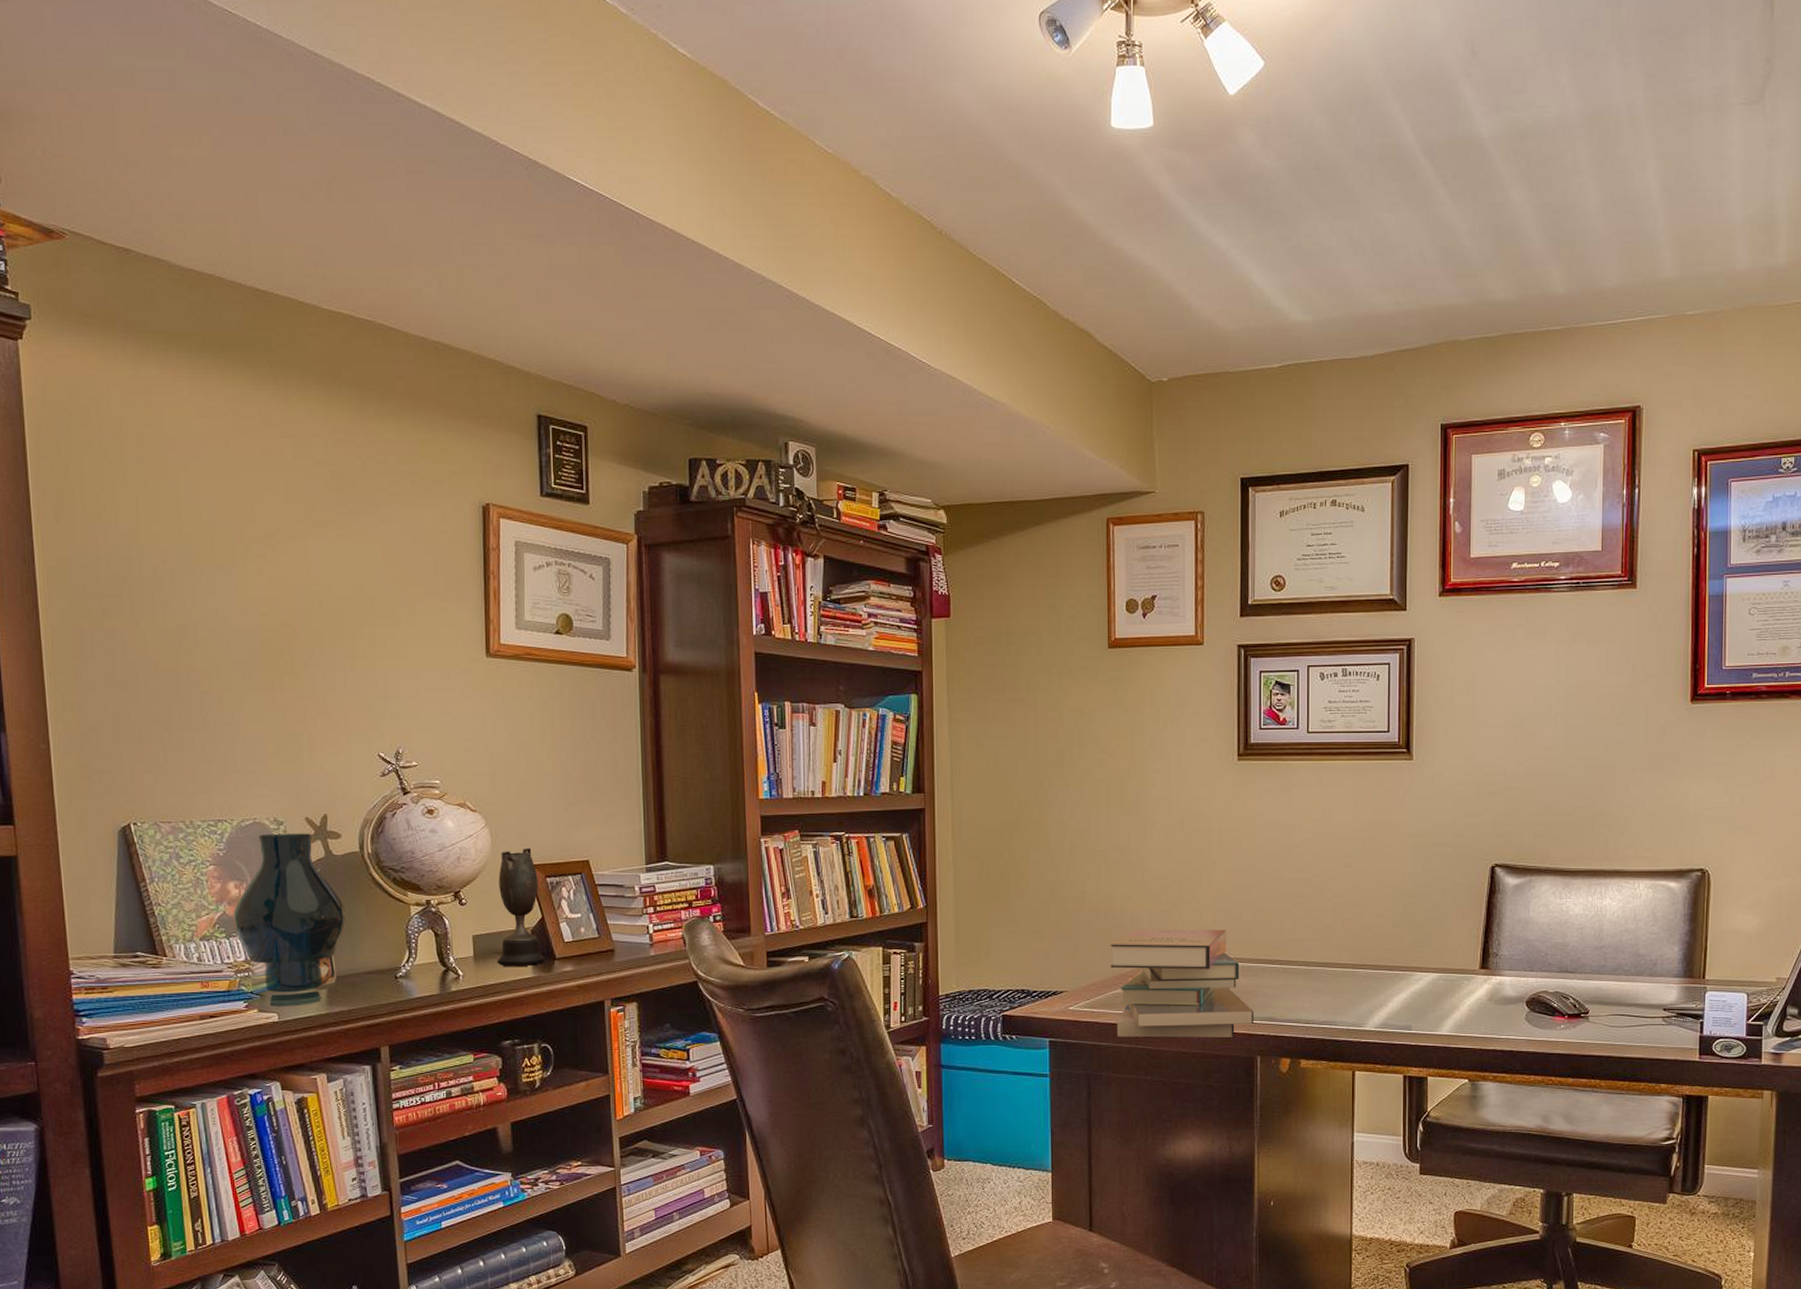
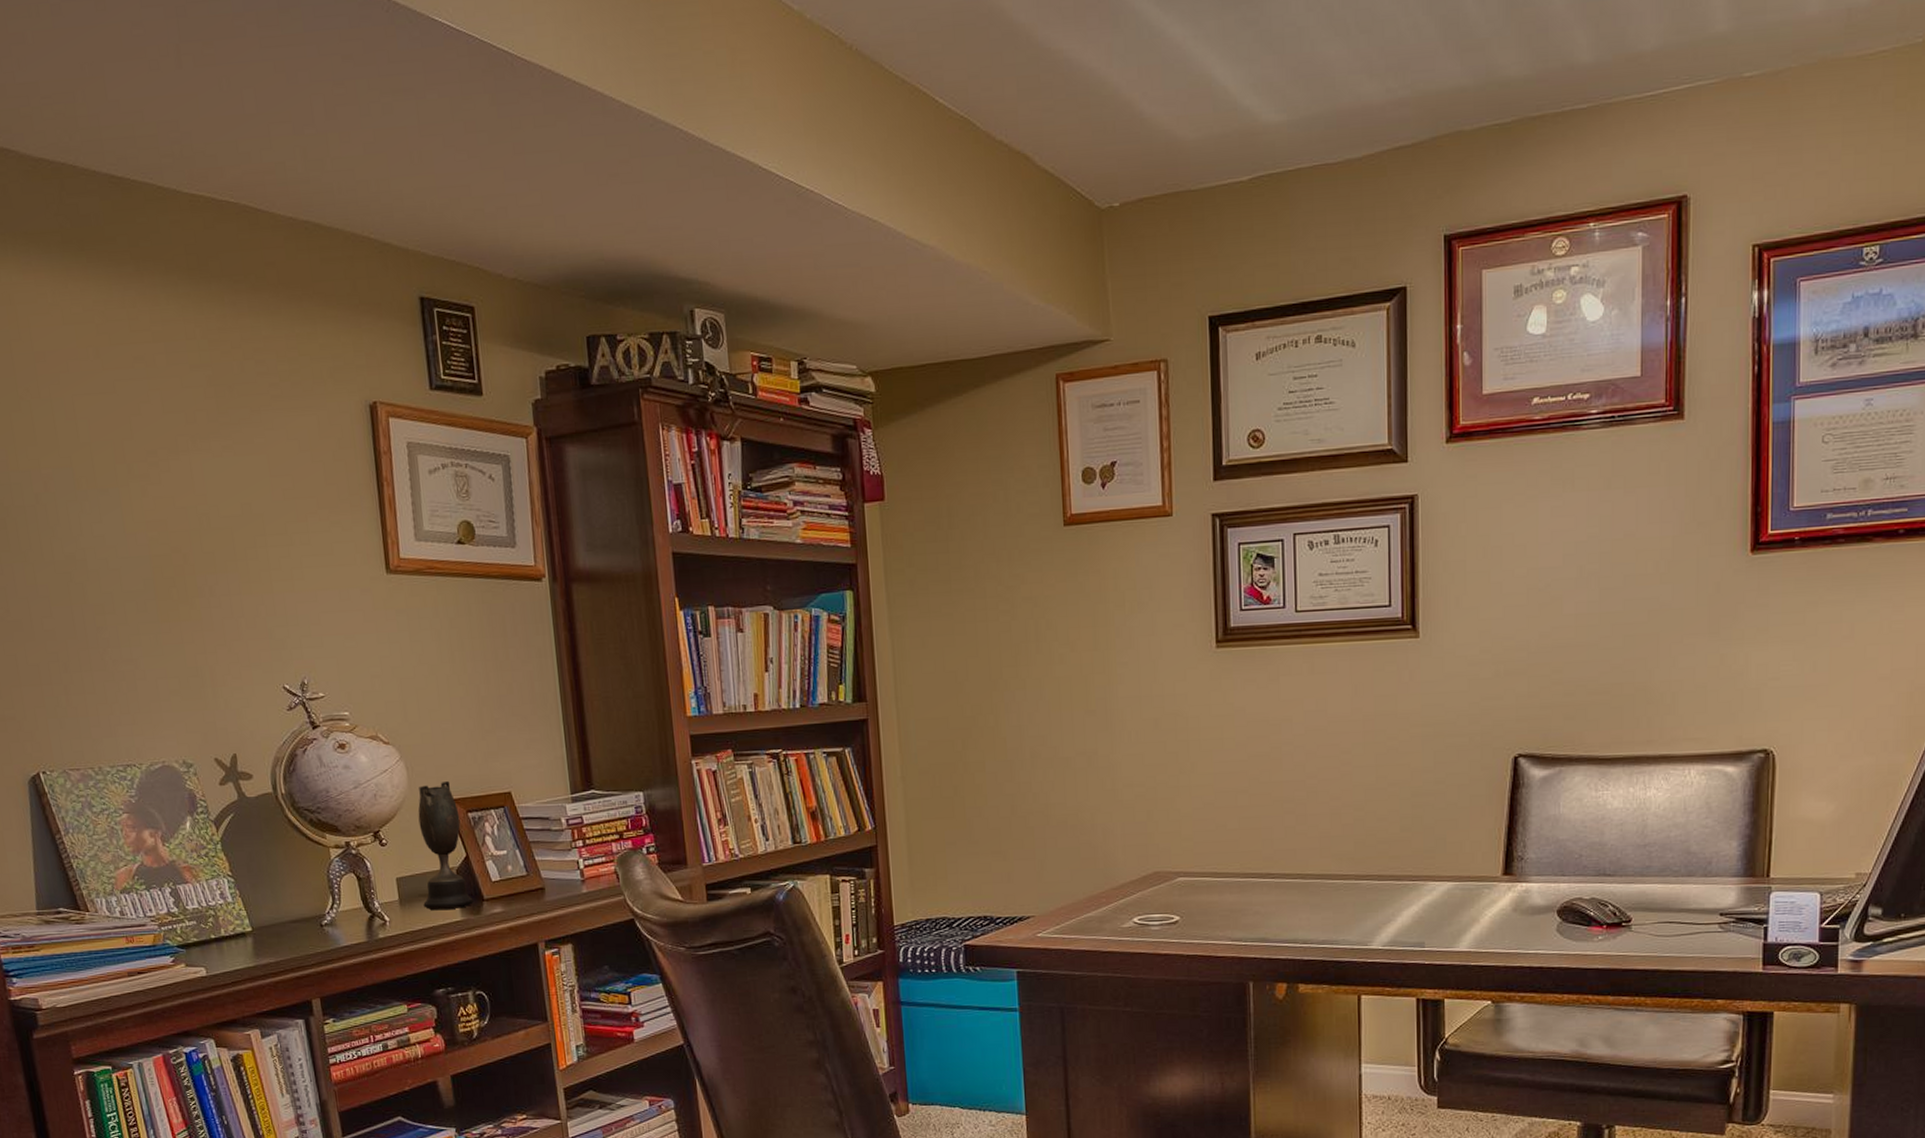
vase: present [233,833,345,1007] -> none [151,775,265,961]
books: present [1110,928,1254,1038] -> none [1080,841,1244,965]

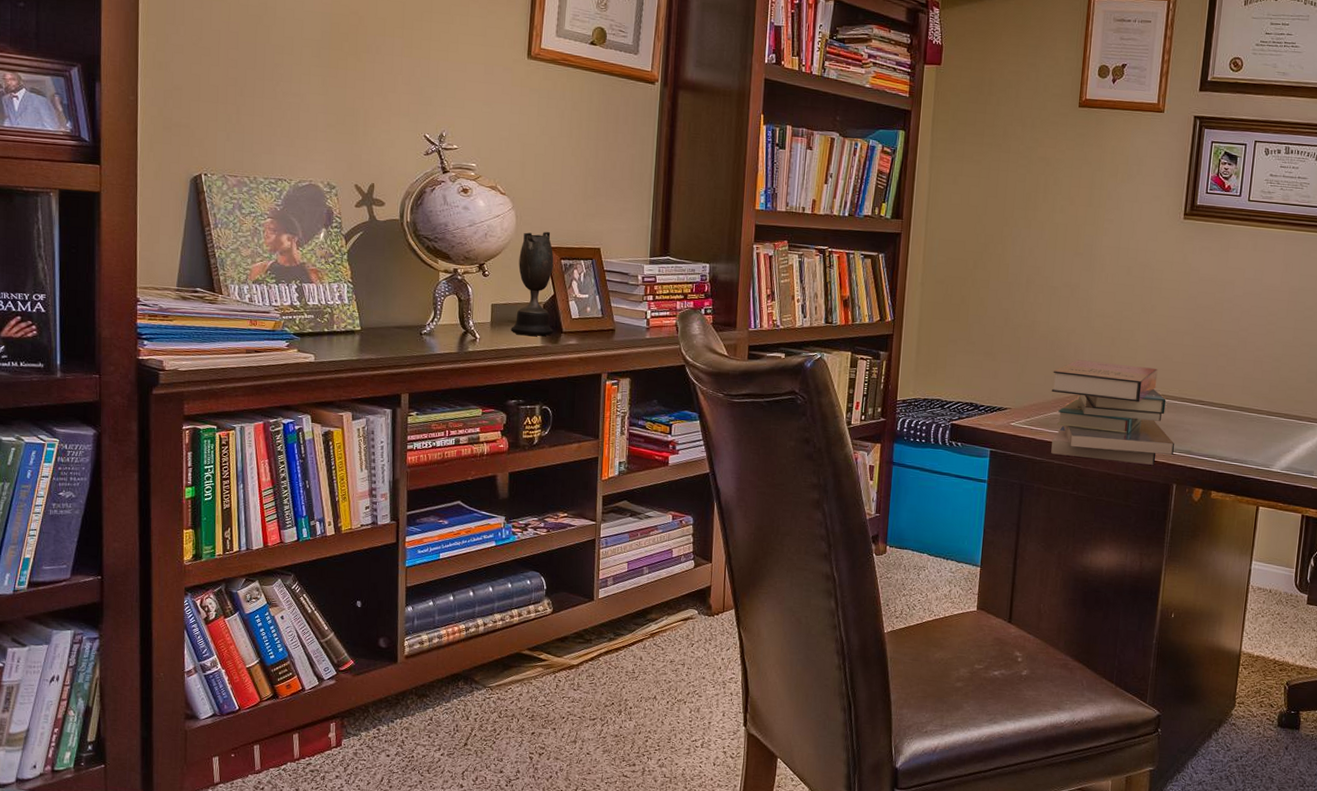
books: none [1080,841,1244,965] -> present [1051,359,1174,465]

